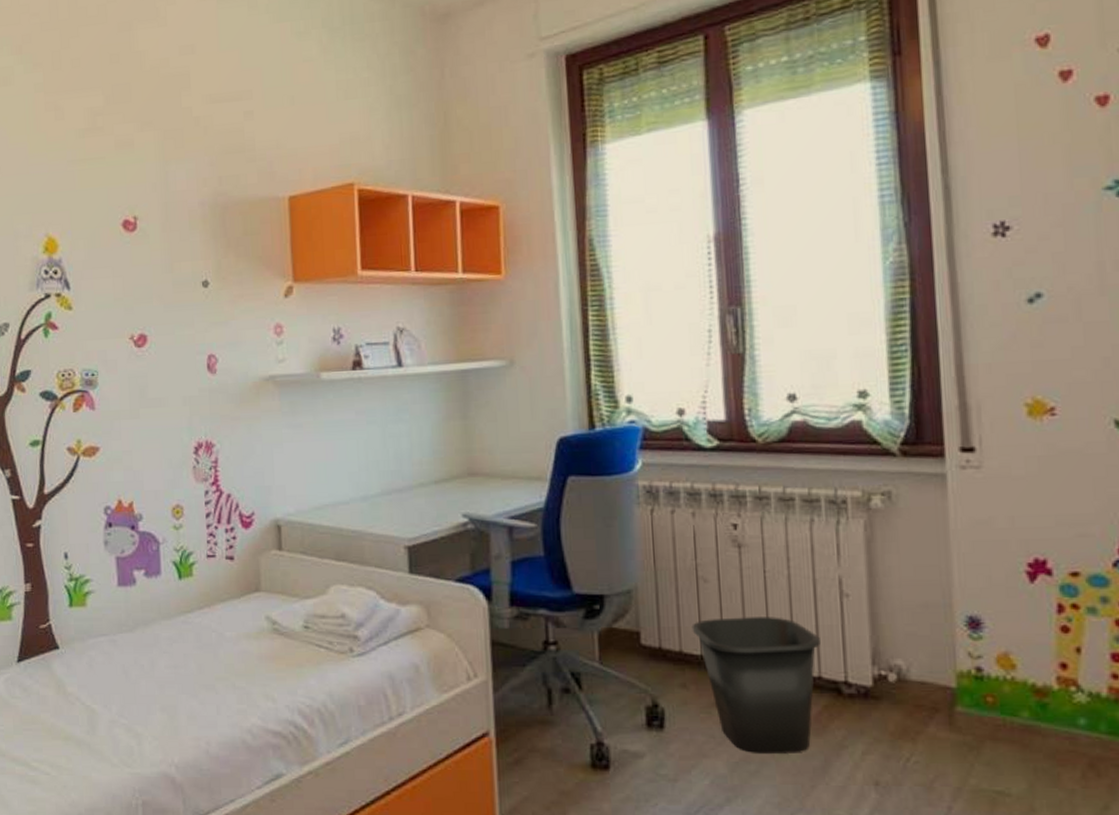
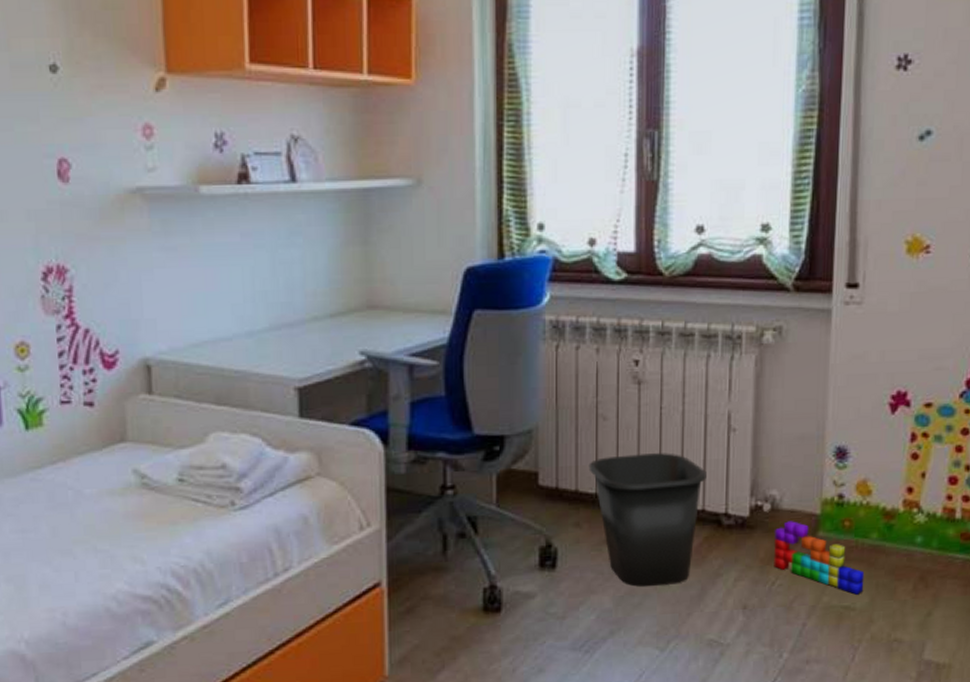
toy blocks: none [904,693,1019,779] -> present [774,521,865,595]

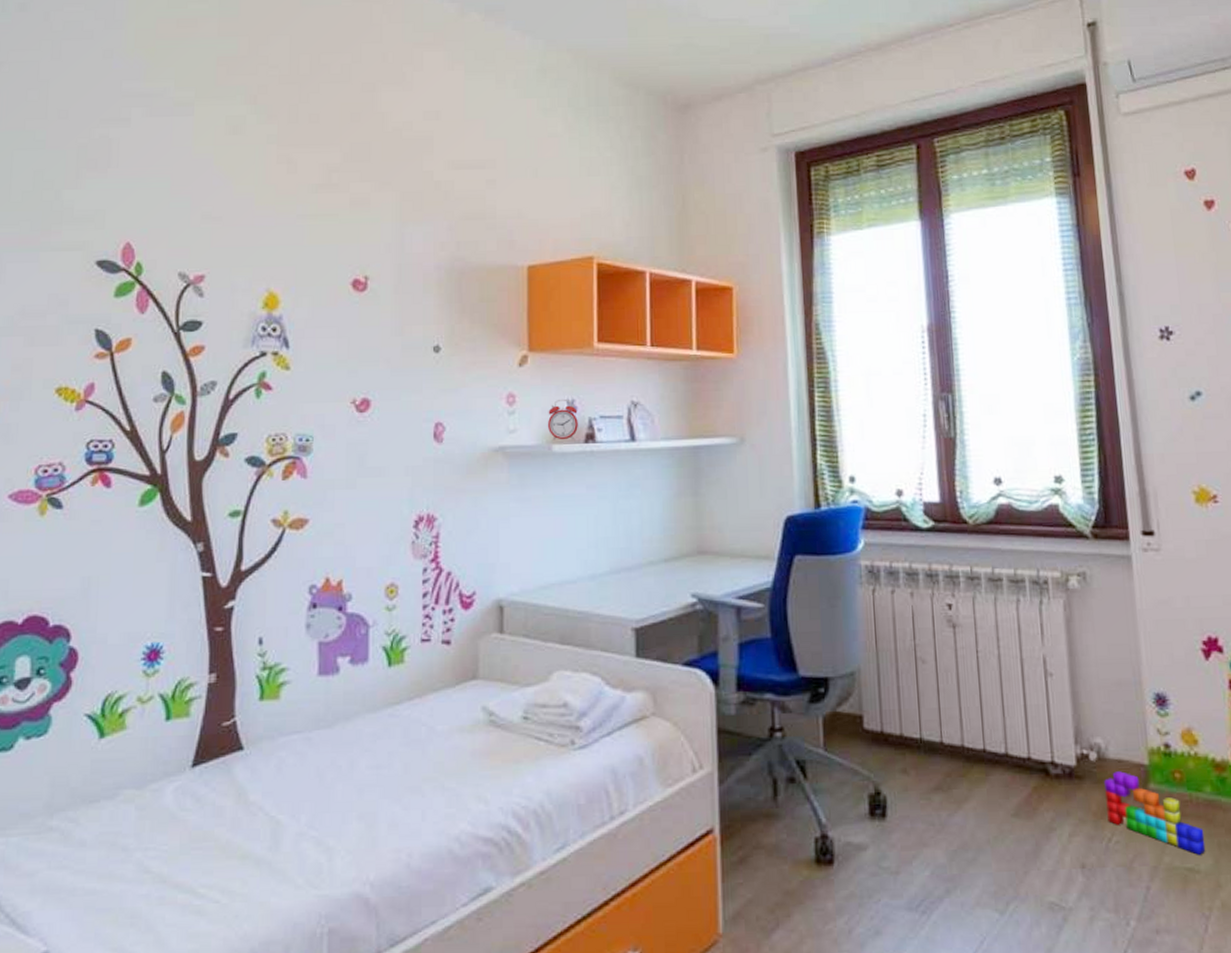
alarm clock: none [192,131,229,181] -> present [547,398,578,441]
waste bin: present [588,453,707,586] -> none [911,697,1029,840]

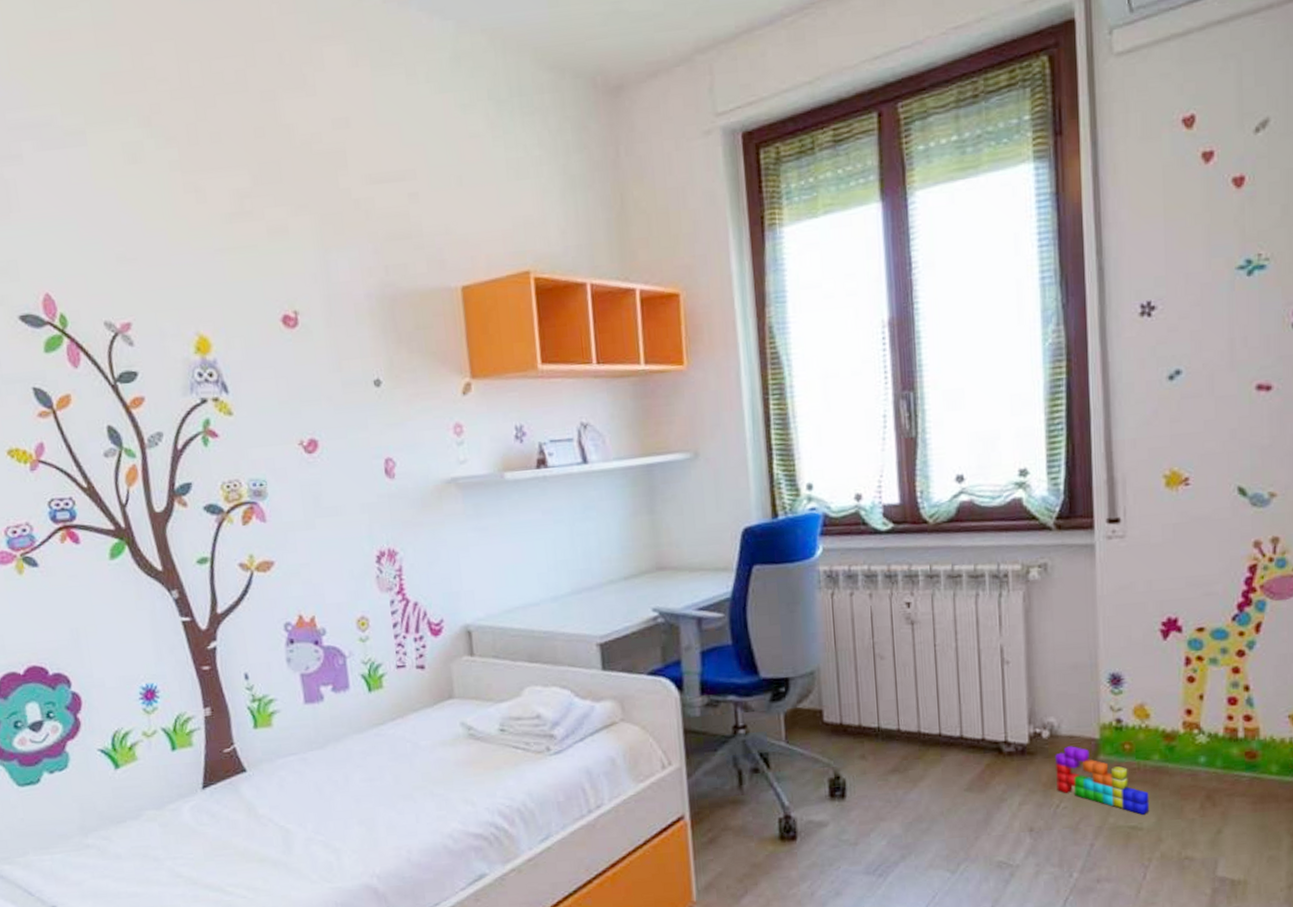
alarm clock: present [547,398,578,441] -> none [497,425,529,468]

